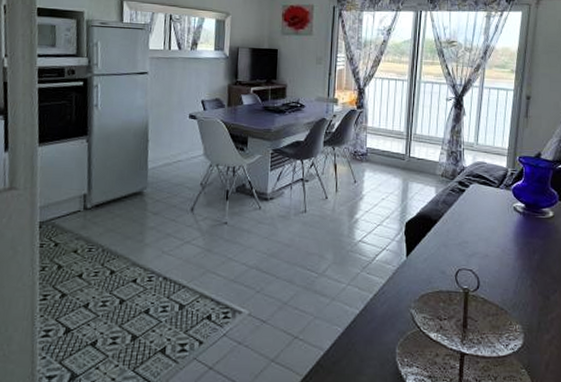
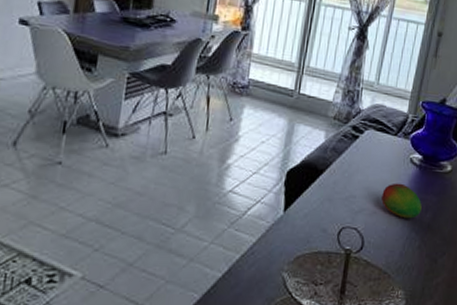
fruit: none [491,229,529,260] -> present [381,183,422,219]

